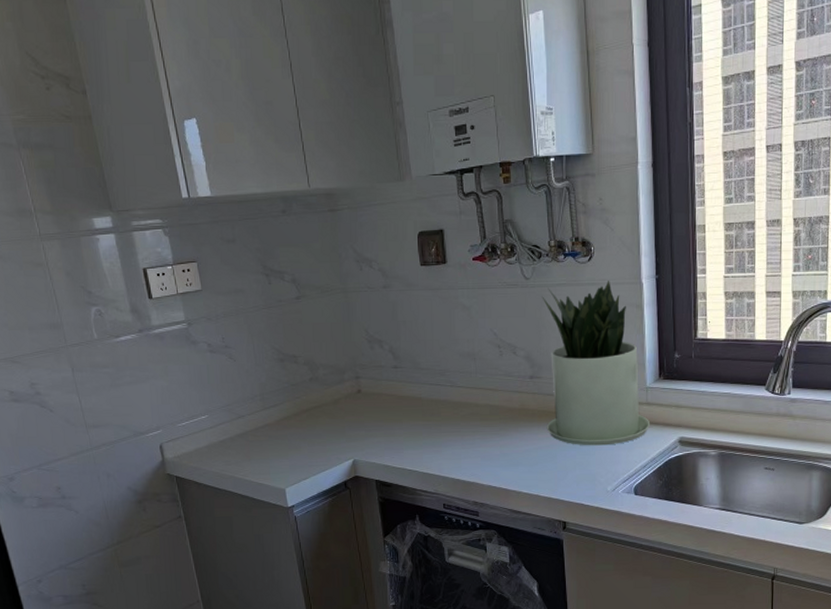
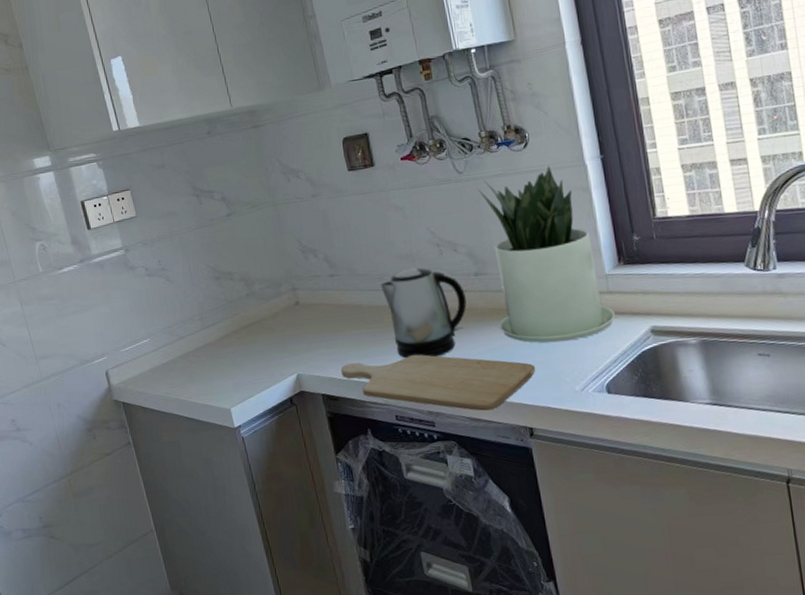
chopping board: none [395,448,575,504] -> present [340,354,536,411]
kettle: none [442,366,519,452] -> present [381,267,467,359]

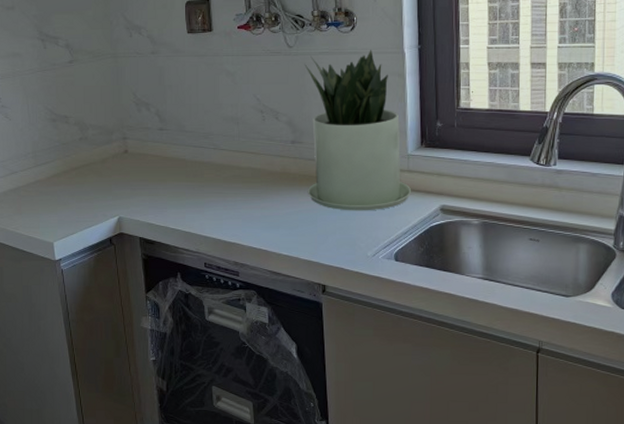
chopping board: present [340,354,536,411] -> none [159,209,335,266]
kettle: present [381,267,467,359] -> none [205,130,281,214]

